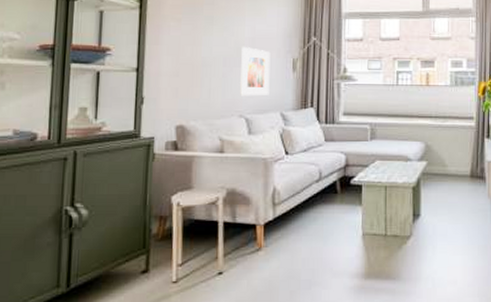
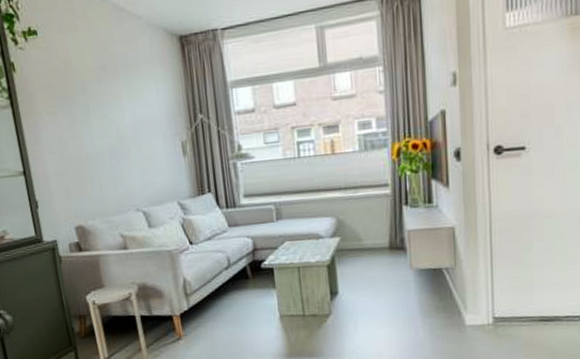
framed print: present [240,46,271,96] -> none [125,134,163,189]

